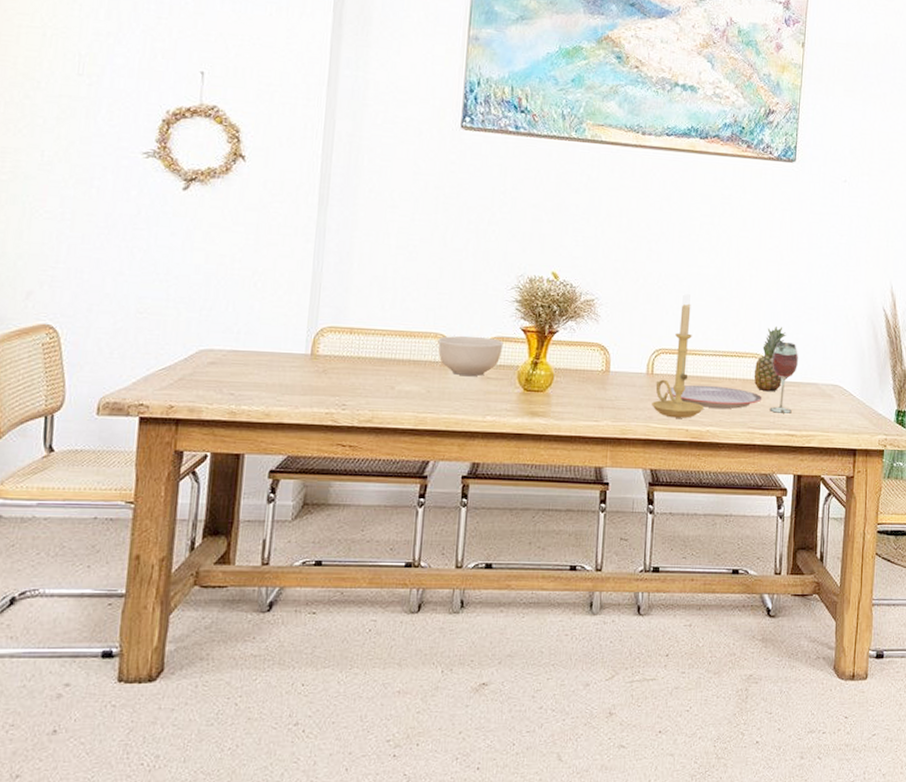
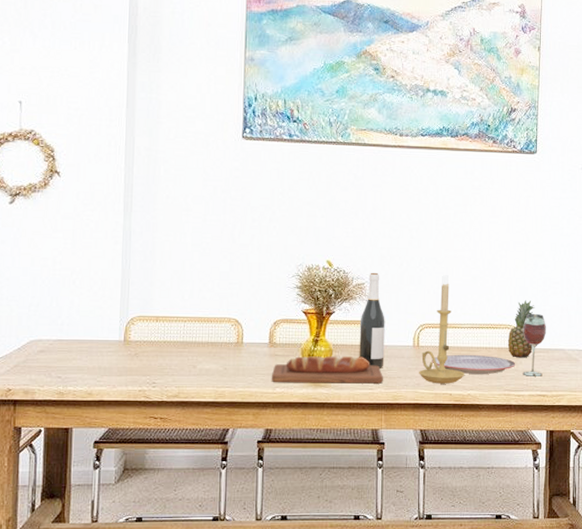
bowl: present [437,335,504,377] -> none [231,319,288,355]
bread loaf: none [481,380,612,415] -> present [271,356,384,384]
wine bottle: none [584,287,616,398] -> present [359,272,385,369]

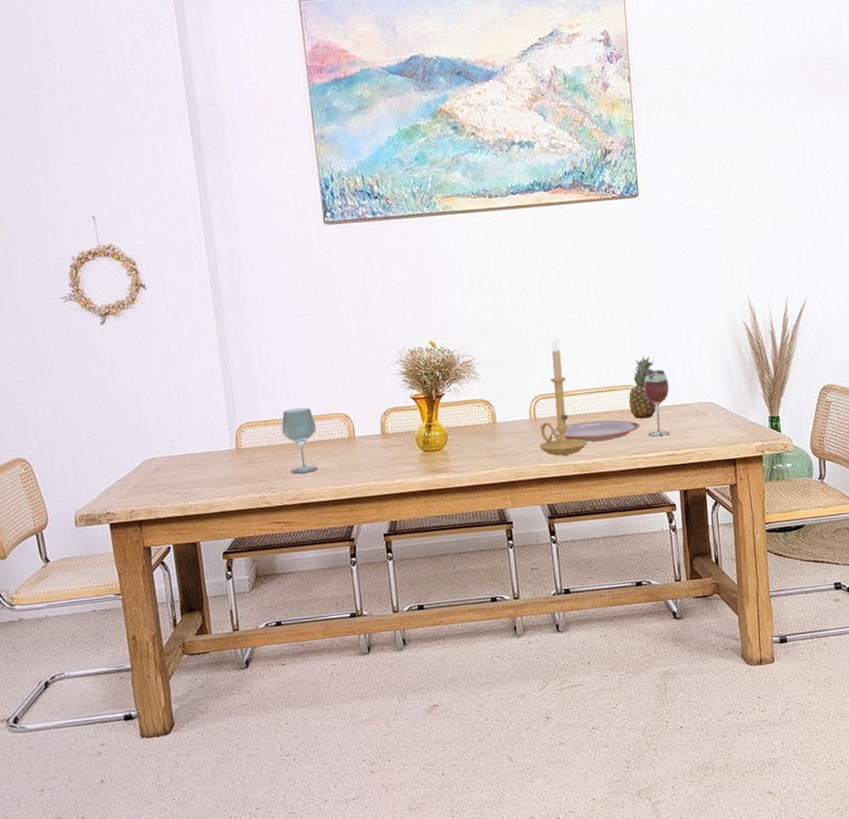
wine glass: none [171,308,207,372] -> present [281,407,318,474]
bread loaf: present [271,356,384,384] -> none [388,437,504,473]
wine bottle: present [359,272,385,369] -> none [471,347,503,447]

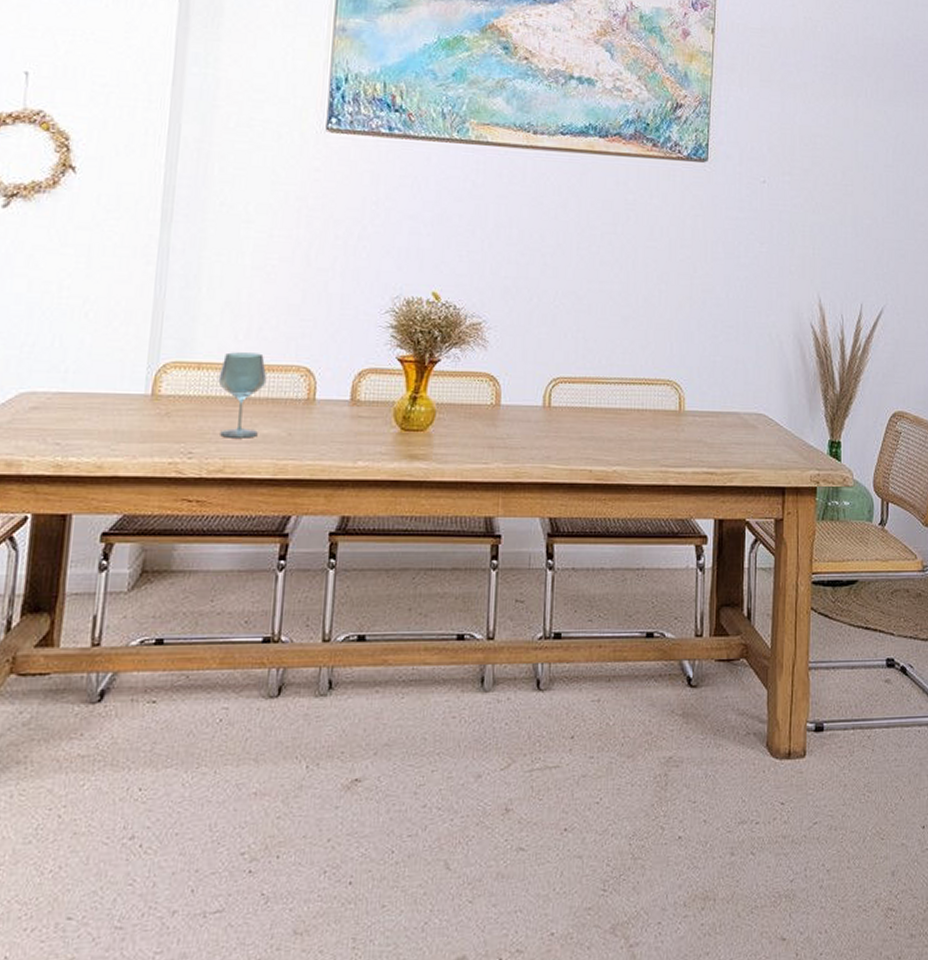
candle holder: present [539,340,587,456] -> none [549,314,609,457]
plate: present [551,420,640,442] -> none [567,418,677,444]
fruit: present [628,356,656,419] -> none [666,347,702,424]
wineglass: present [643,370,670,437] -> none [685,366,717,448]

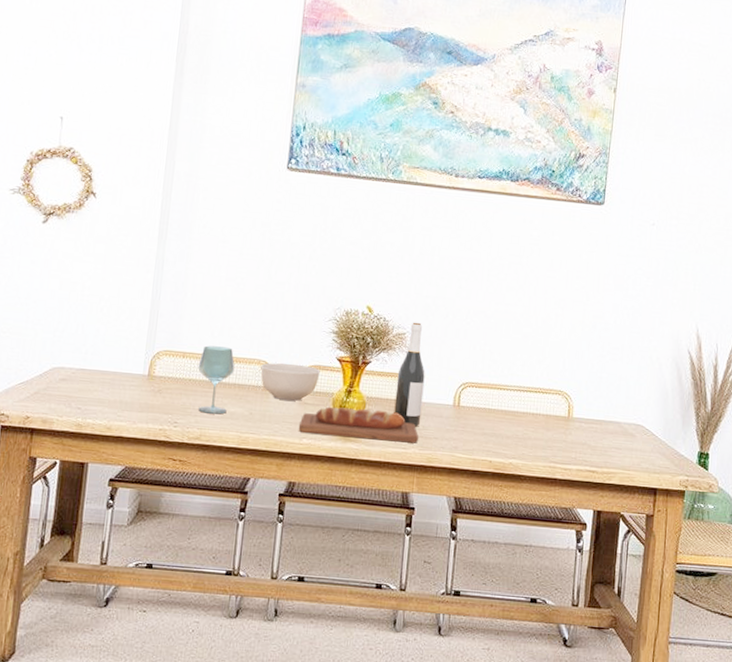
bowl: none [300,368,377,416] -> present [260,363,321,401]
bread loaf: none [351,418,503,456] -> present [298,406,419,444]
wine bottle: none [471,308,507,436] -> present [394,322,425,427]

